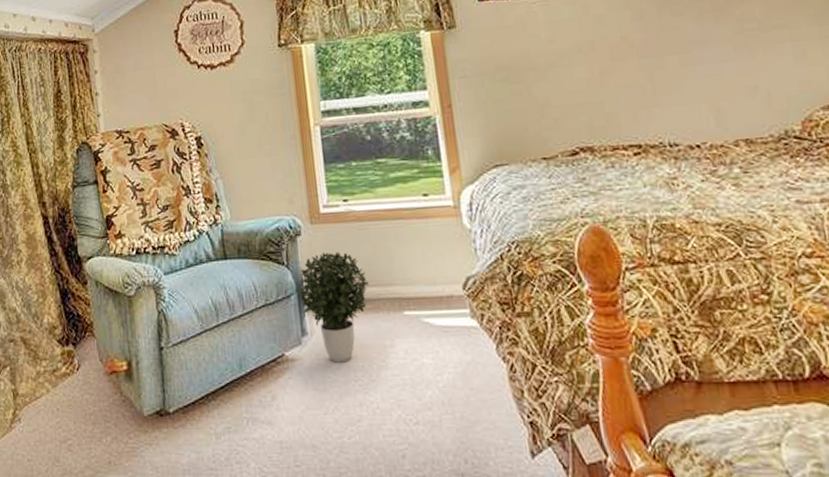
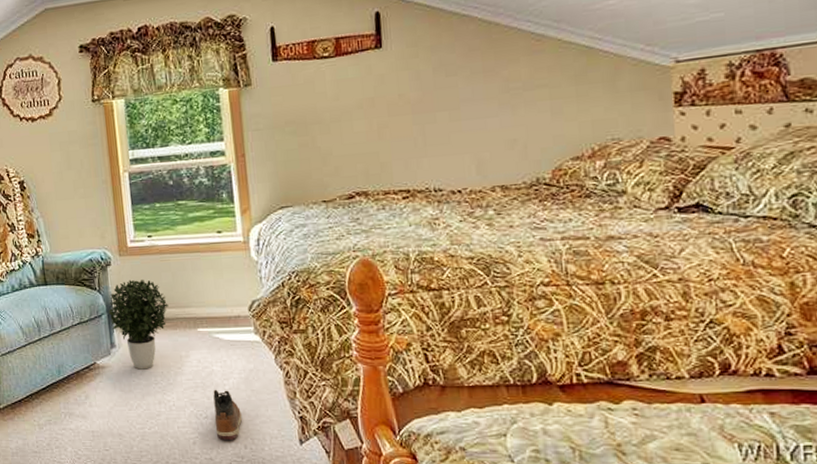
boot: none [424,387,461,454] -> present [213,389,243,441]

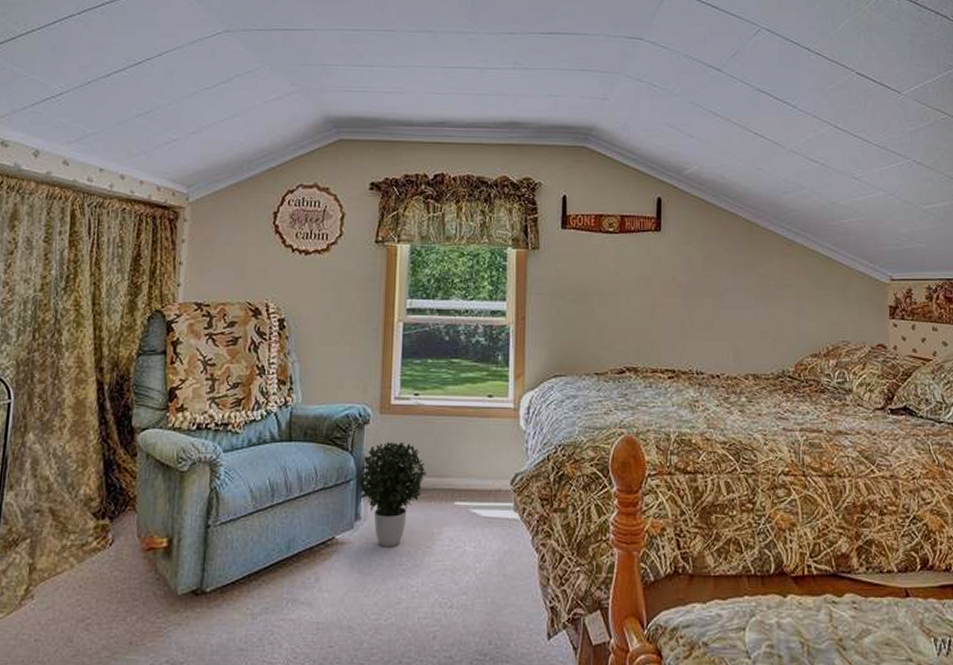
boot: present [213,389,243,441] -> none [460,573,491,635]

